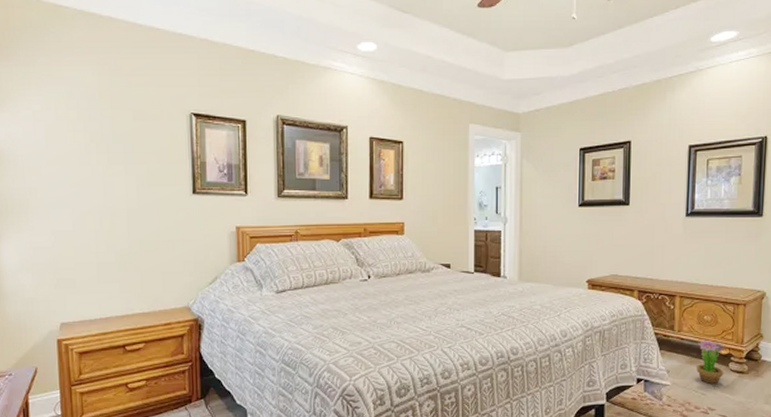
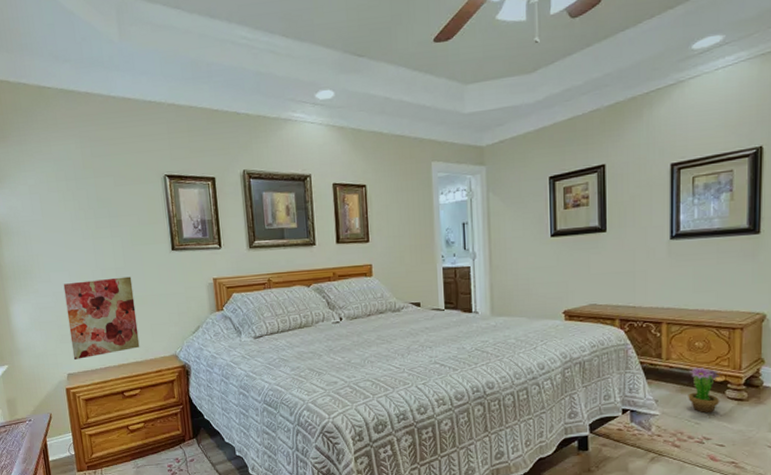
wall art: none [64,219,148,307] -> present [63,276,140,359]

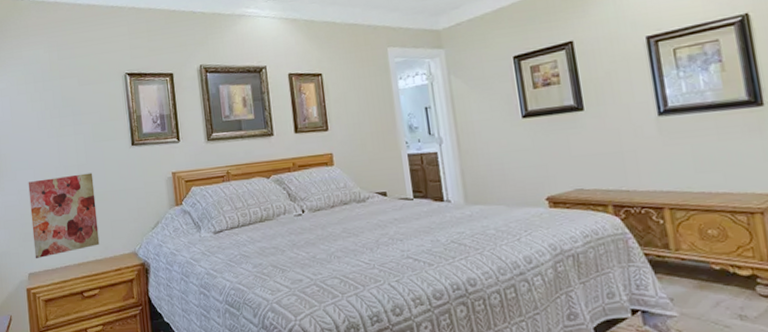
decorative plant: present [688,367,722,414] -> none [704,258,750,315]

